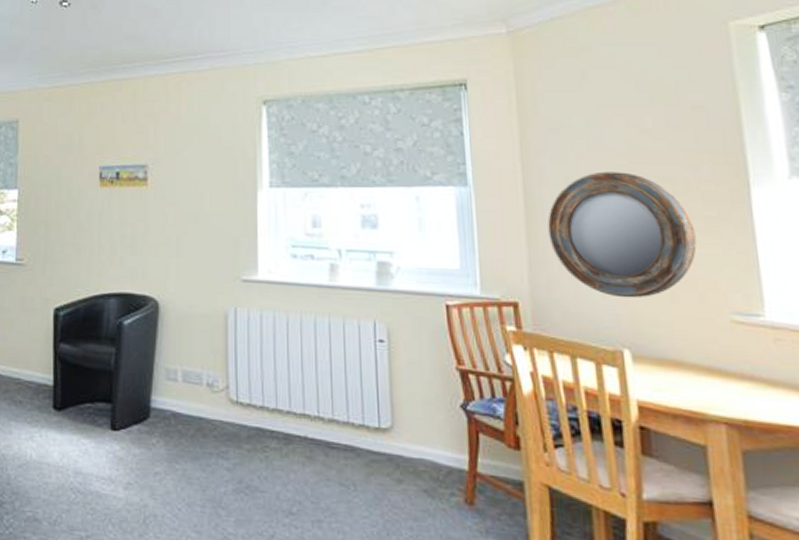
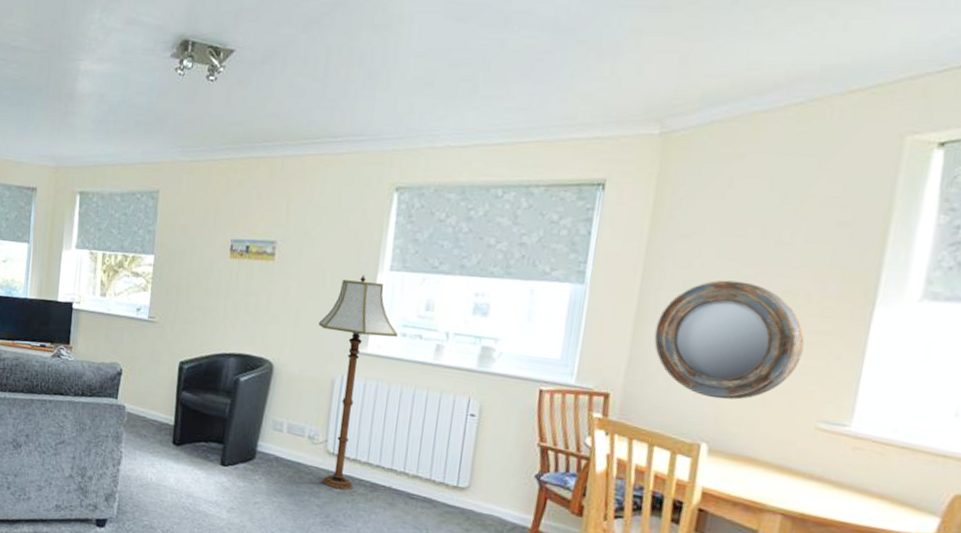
floor lamp: none [203,194,288,447] -> present [319,275,398,491]

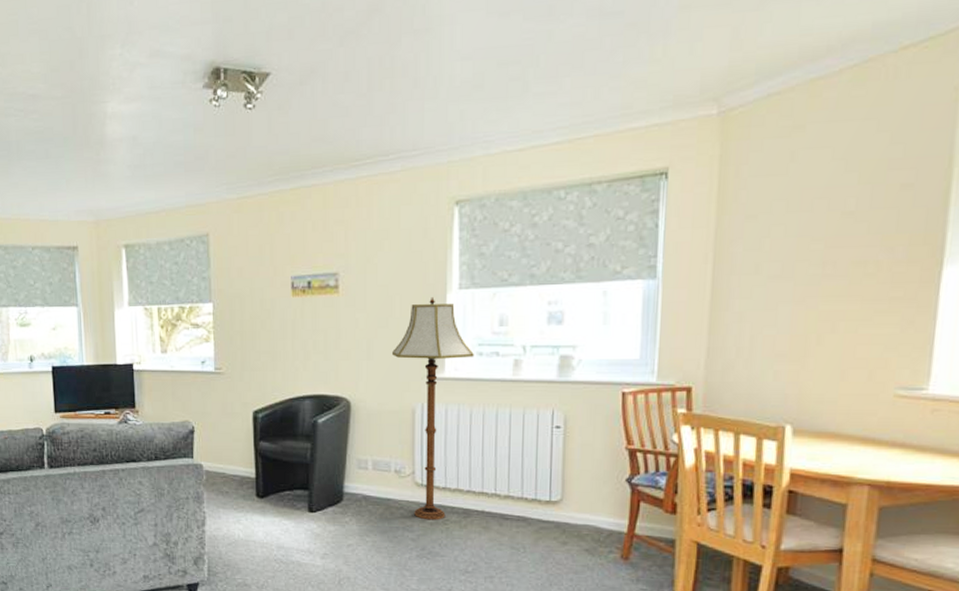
home mirror: present [653,280,804,400] -> none [730,257,877,379]

